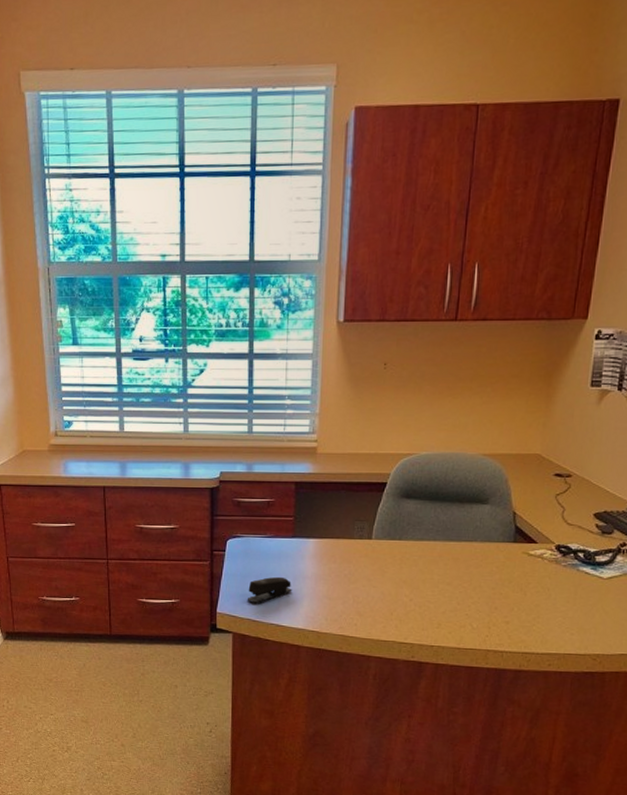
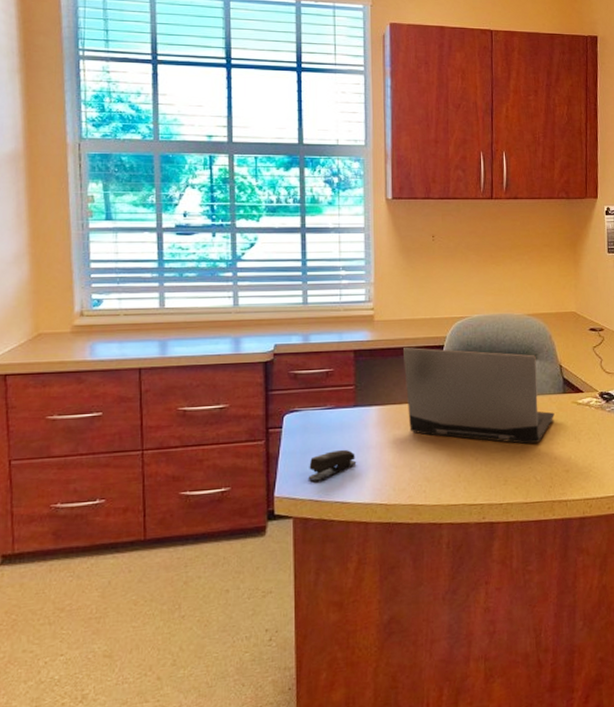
laptop computer: none [344,483,501,591] -> present [403,347,555,444]

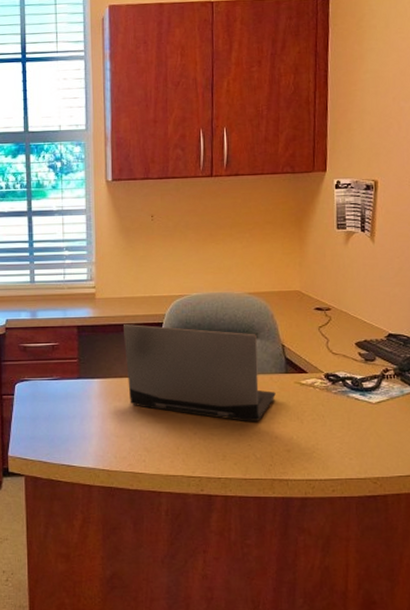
stapler: present [308,449,357,481] -> none [37,417,81,445]

